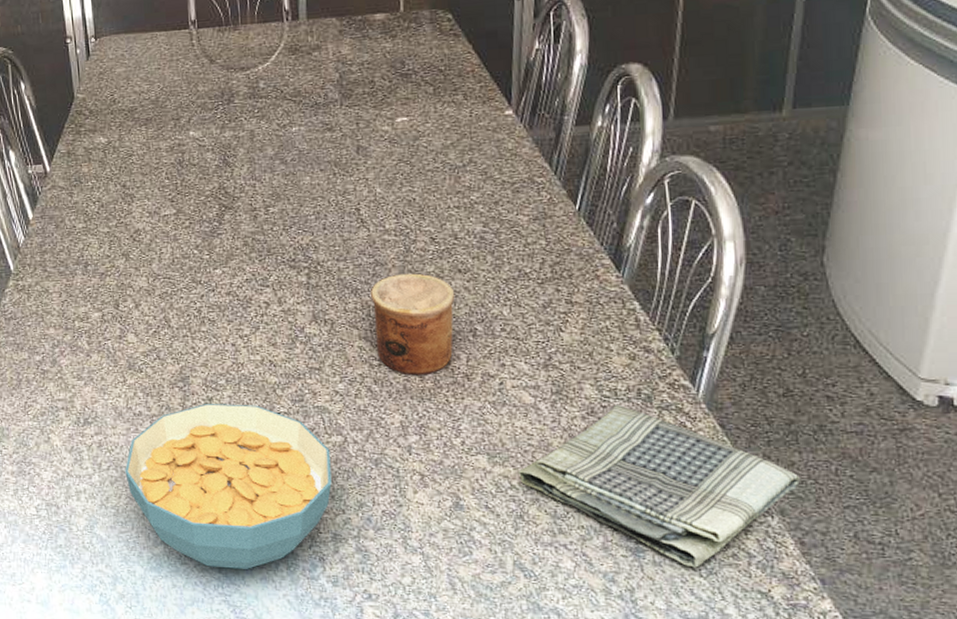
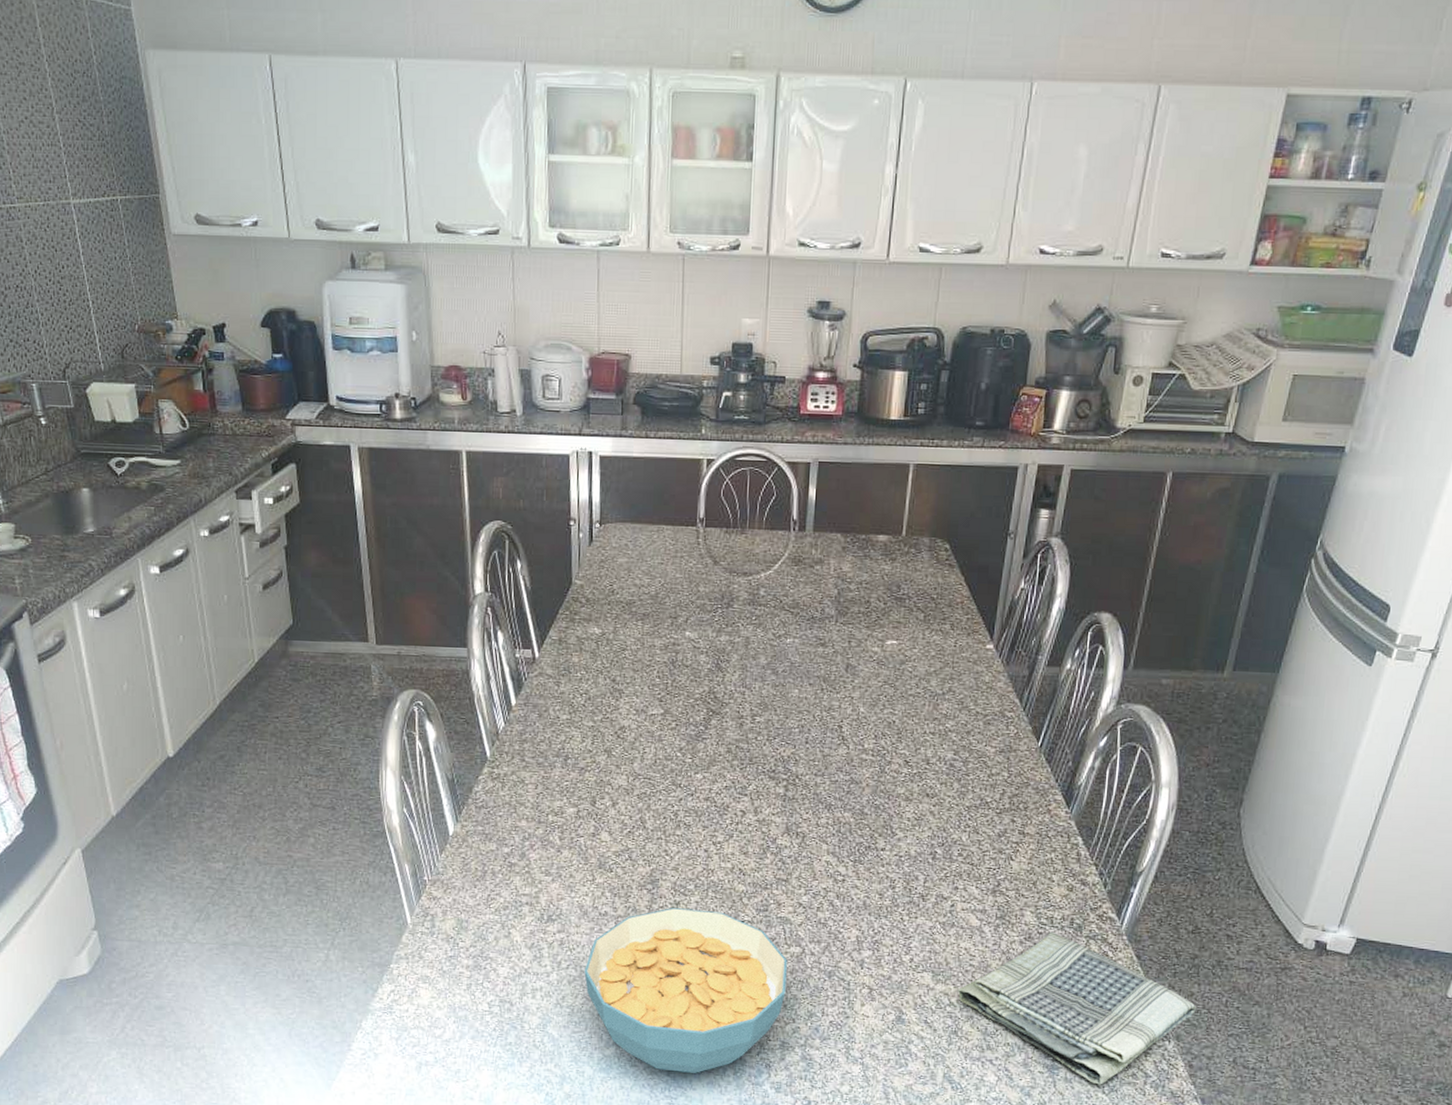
cup: present [371,273,455,376] -> none [843,793,921,894]

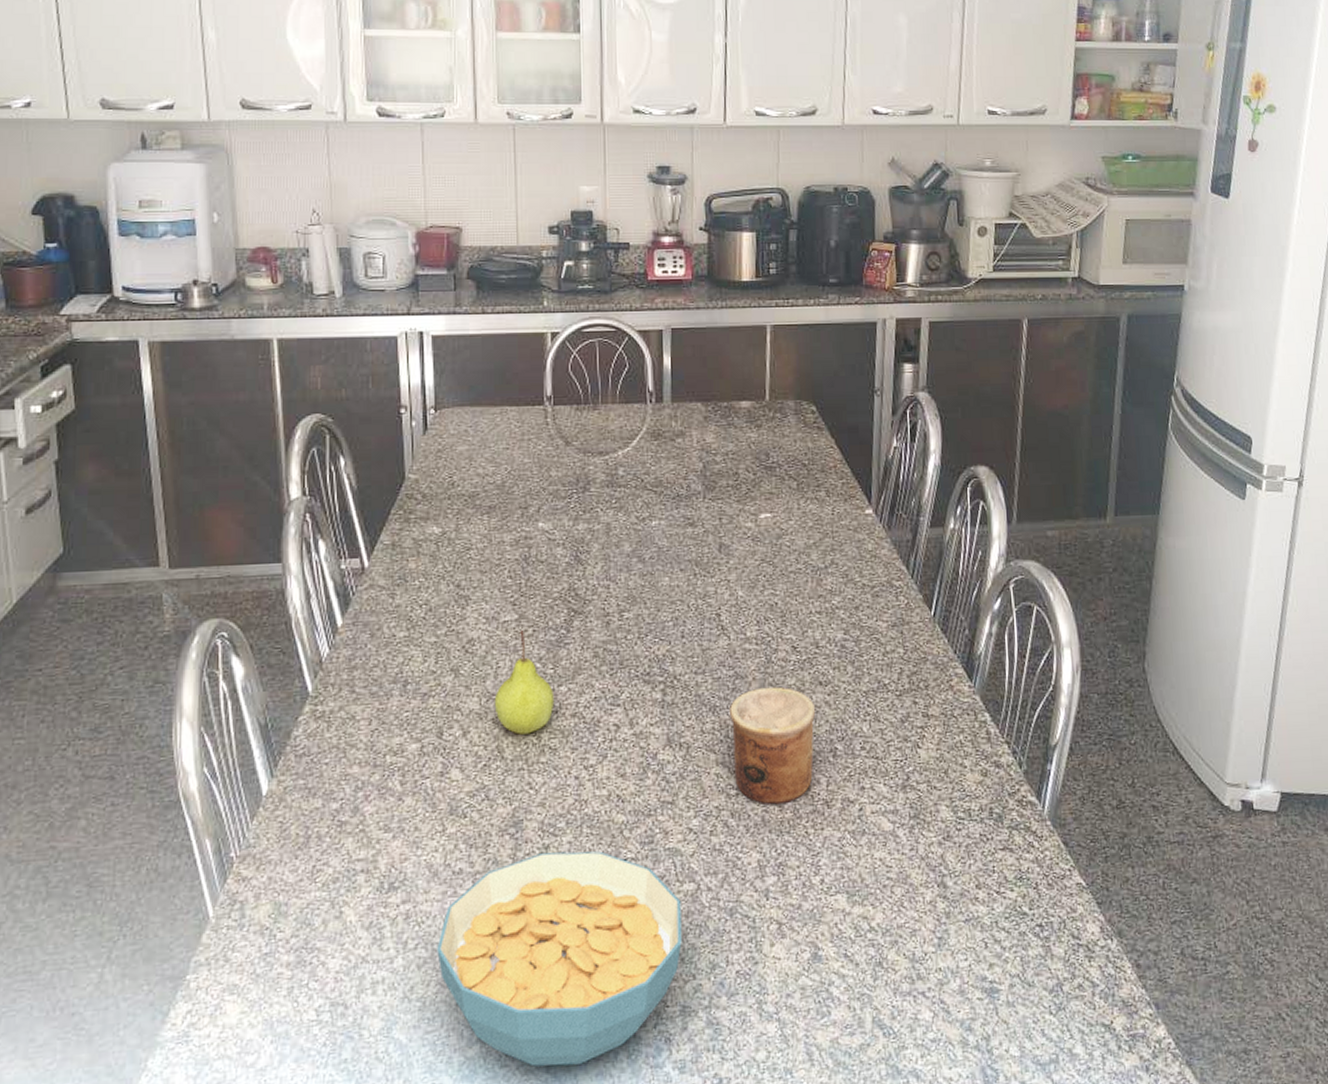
fruit: none [639,723,691,811] -> present [494,630,555,735]
cup: none [843,793,921,894] -> present [730,687,816,806]
dish towel: present [958,931,1197,1085] -> none [878,826,1135,1005]

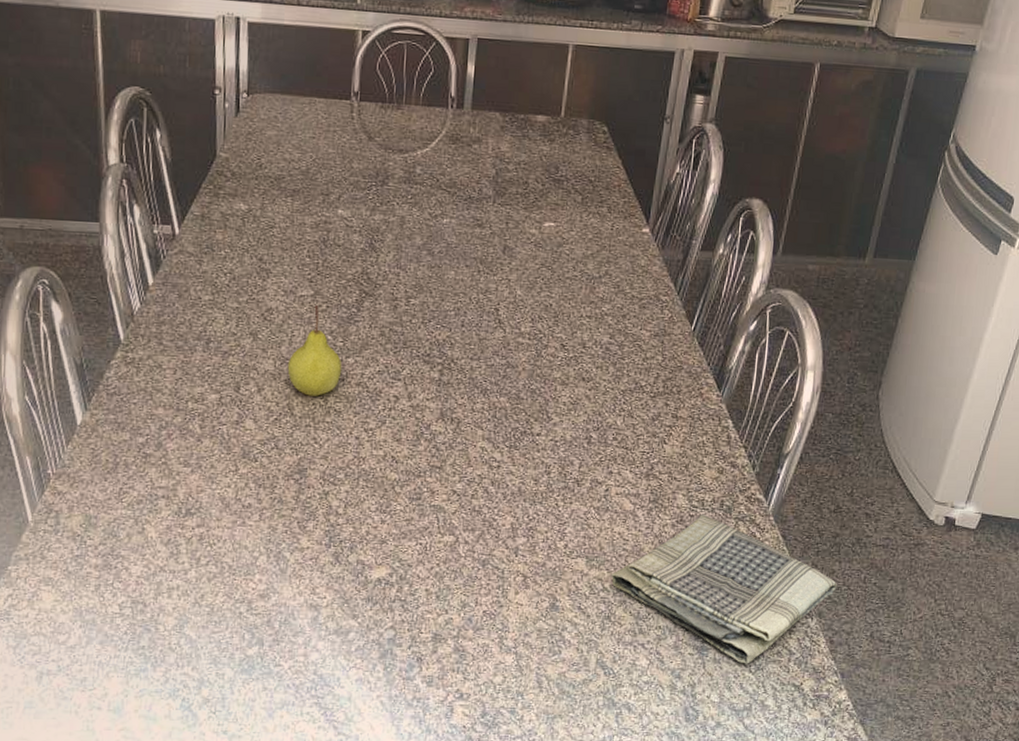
cereal bowl: present [437,851,682,1067] -> none [225,498,441,670]
cup: present [730,687,816,806] -> none [498,377,577,479]
dish towel: none [878,826,1135,1005] -> present [611,514,838,664]

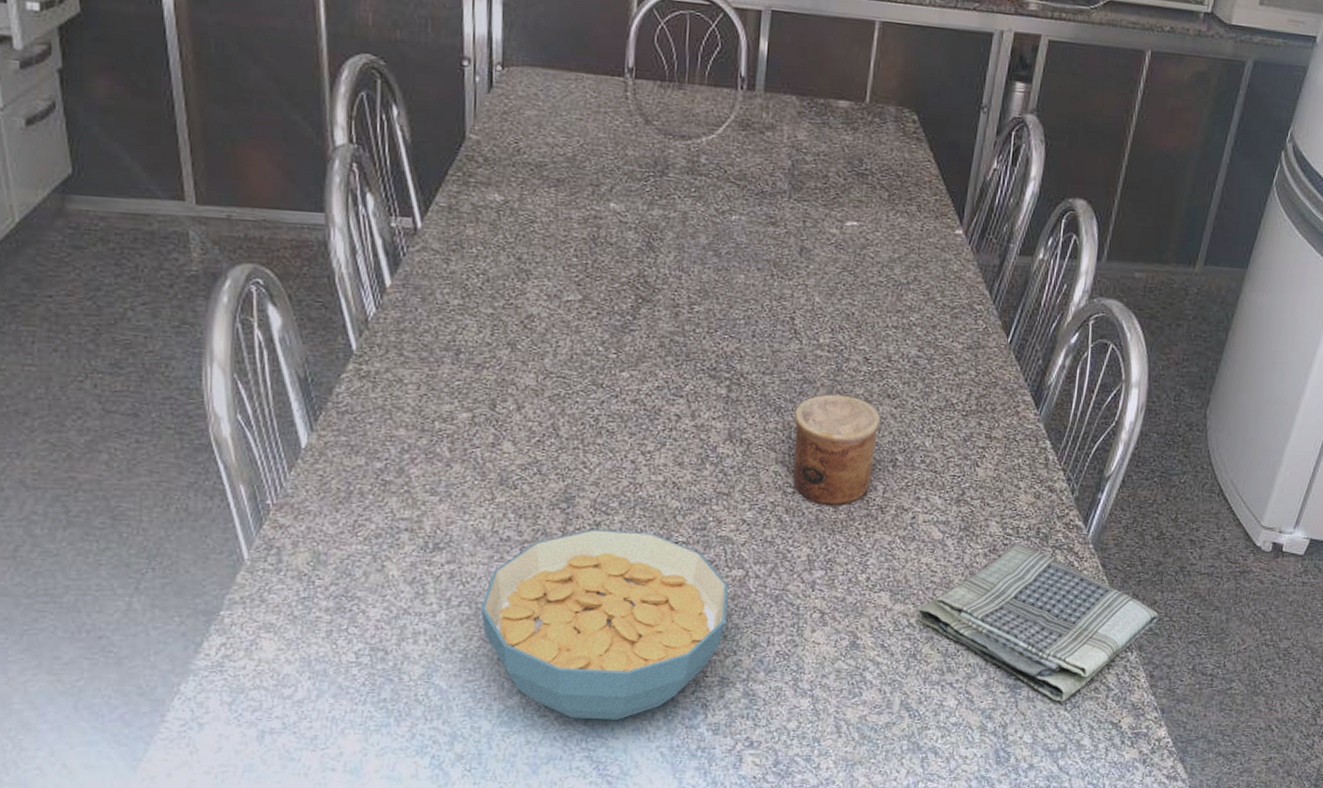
cereal bowl: none [225,498,441,670] -> present [480,530,728,720]
fruit: present [287,305,342,396] -> none [551,312,616,415]
cup: none [498,377,577,479] -> present [793,394,881,506]

